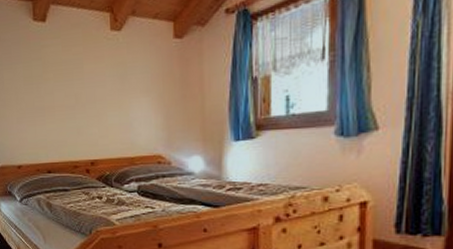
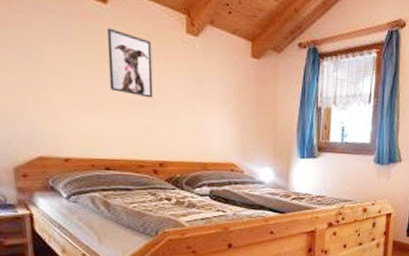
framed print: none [46,42,84,101] -> present [107,27,153,98]

